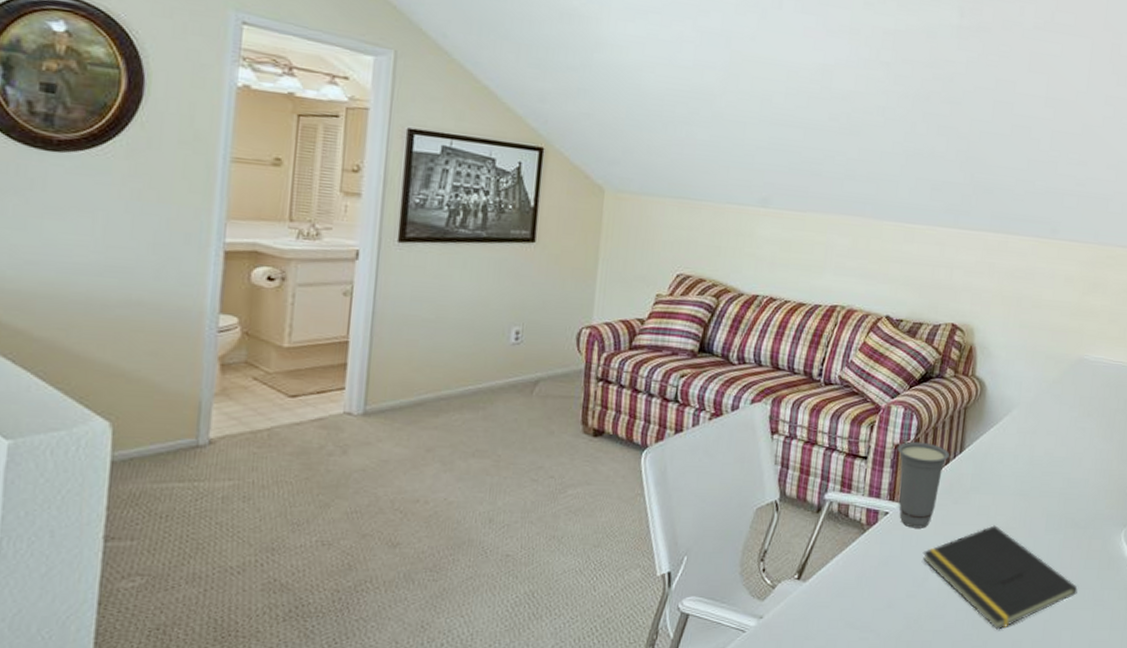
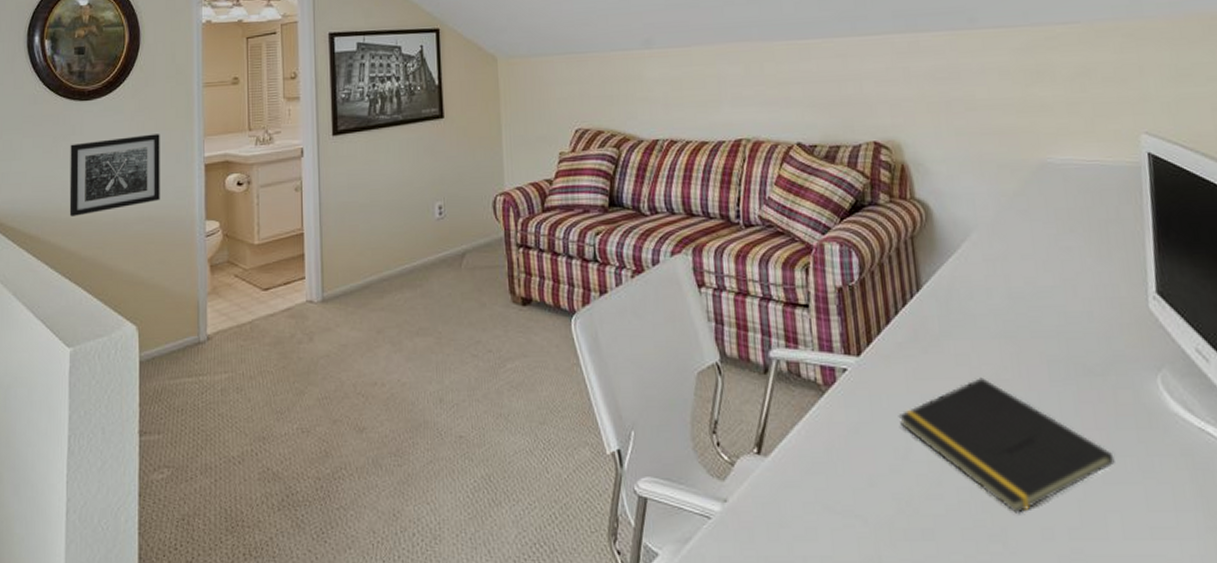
wall art: none [18,201,164,289] -> present [69,134,160,217]
cup: present [897,441,949,528] -> none [841,282,905,386]

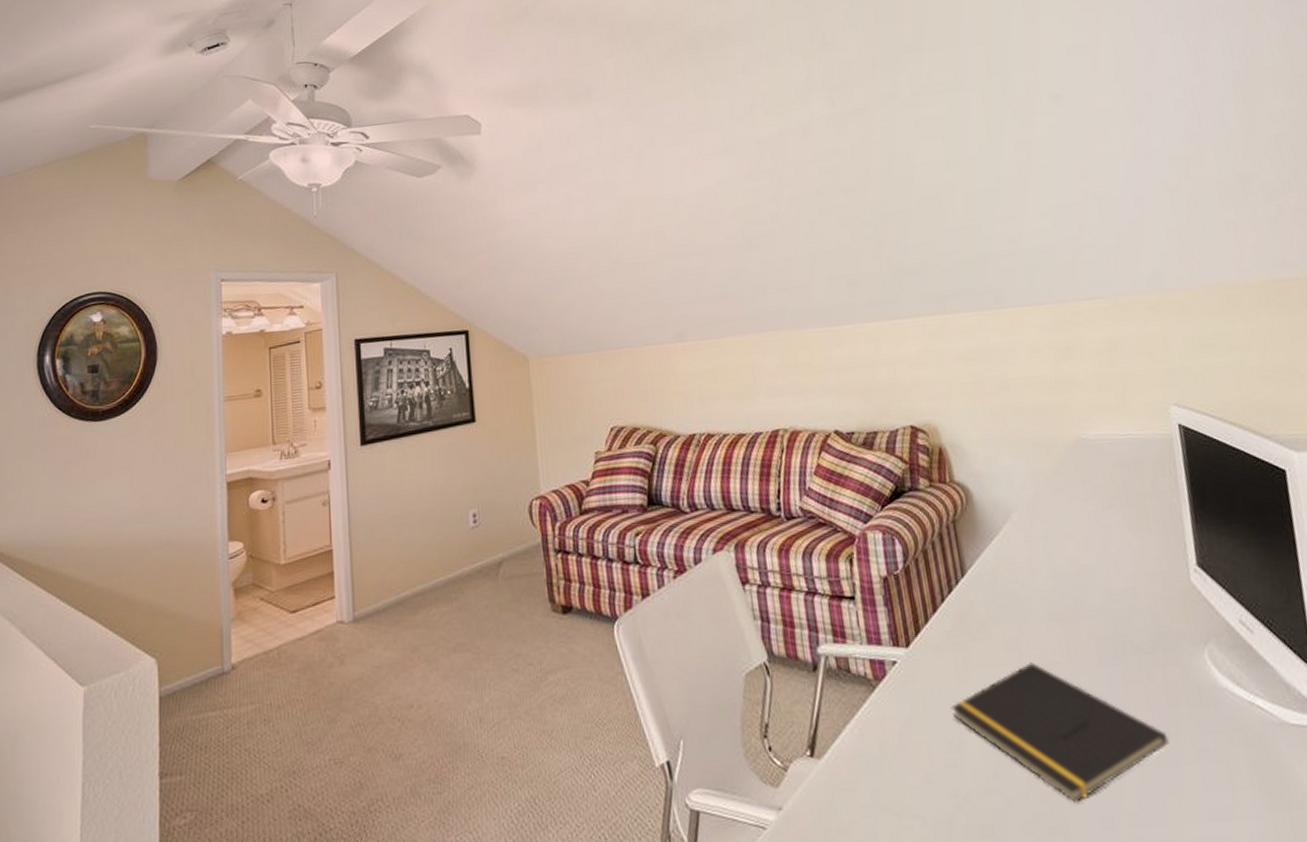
wall art: present [69,134,160,217] -> none [82,452,180,545]

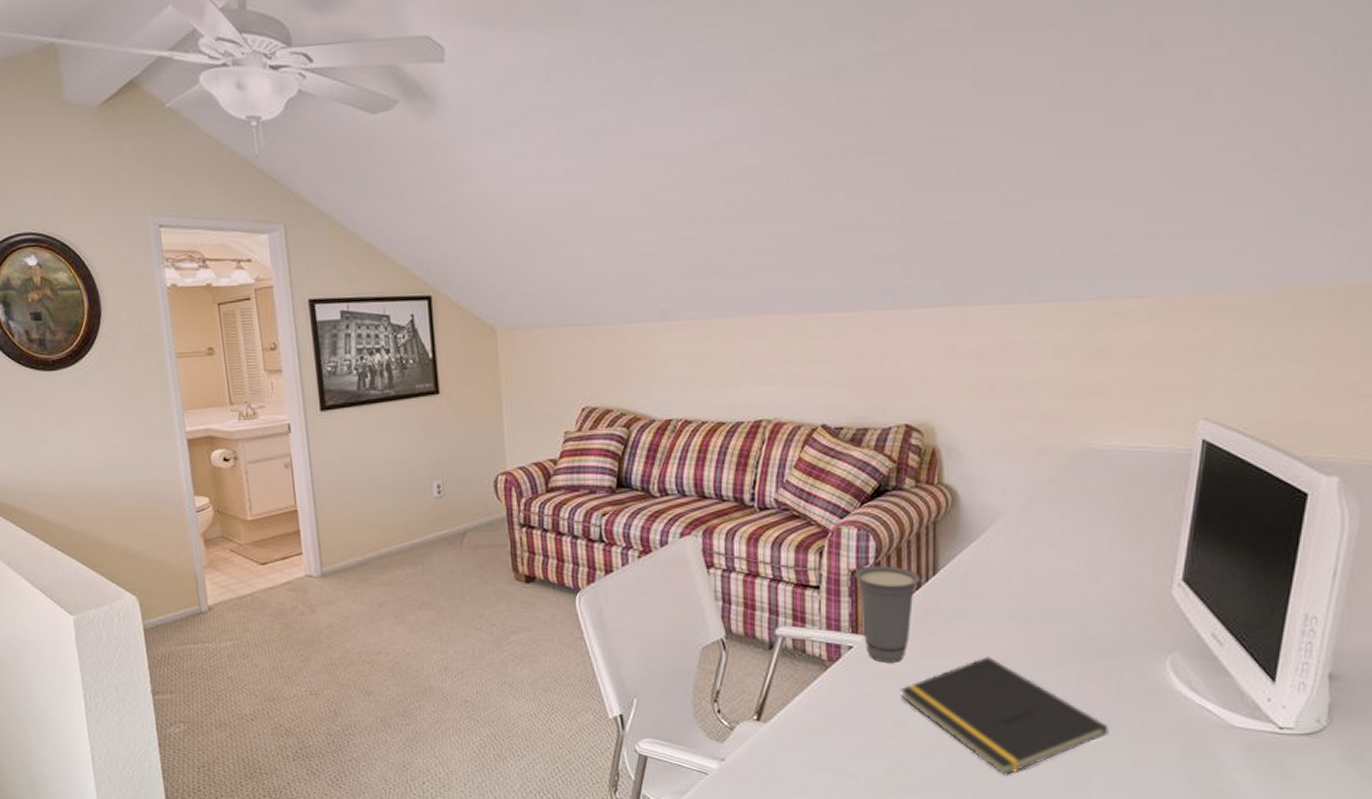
cup: none [886,569,951,678] -> present [854,565,920,663]

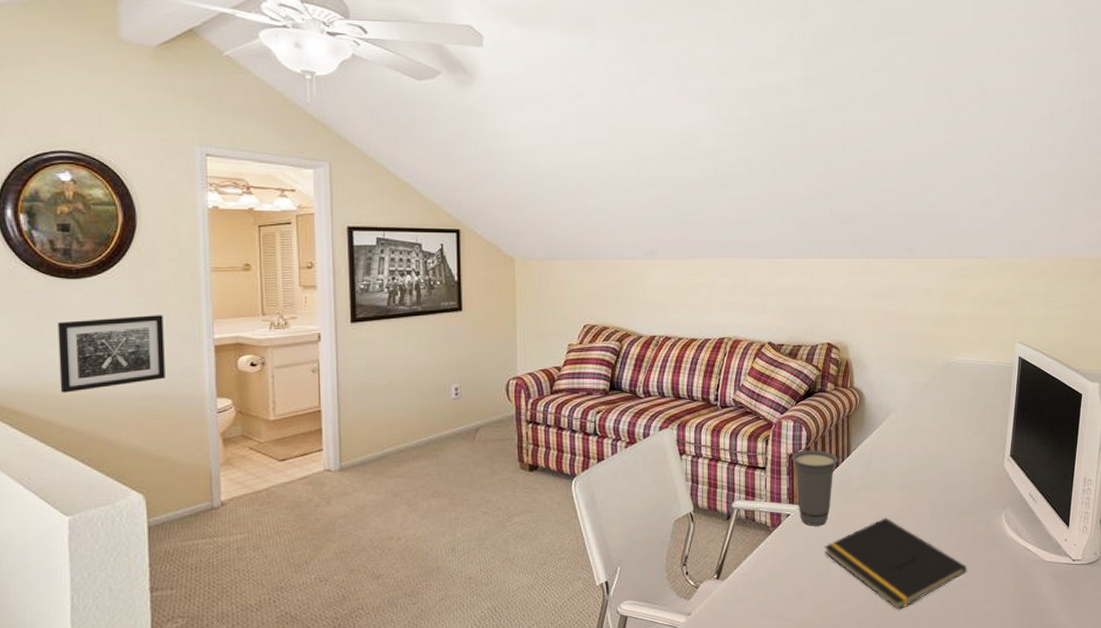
wall art: none [42,407,144,490] -> present [57,315,165,393]

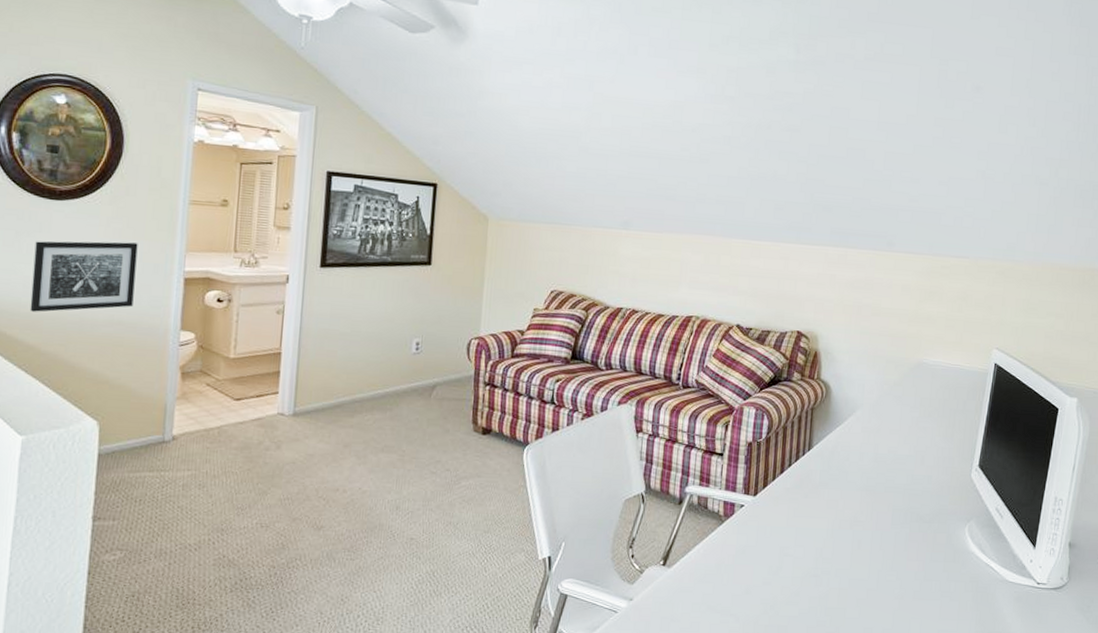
cup: present [791,450,838,526] -> none [750,439,799,520]
notepad: present [824,517,967,610] -> none [776,518,925,617]

